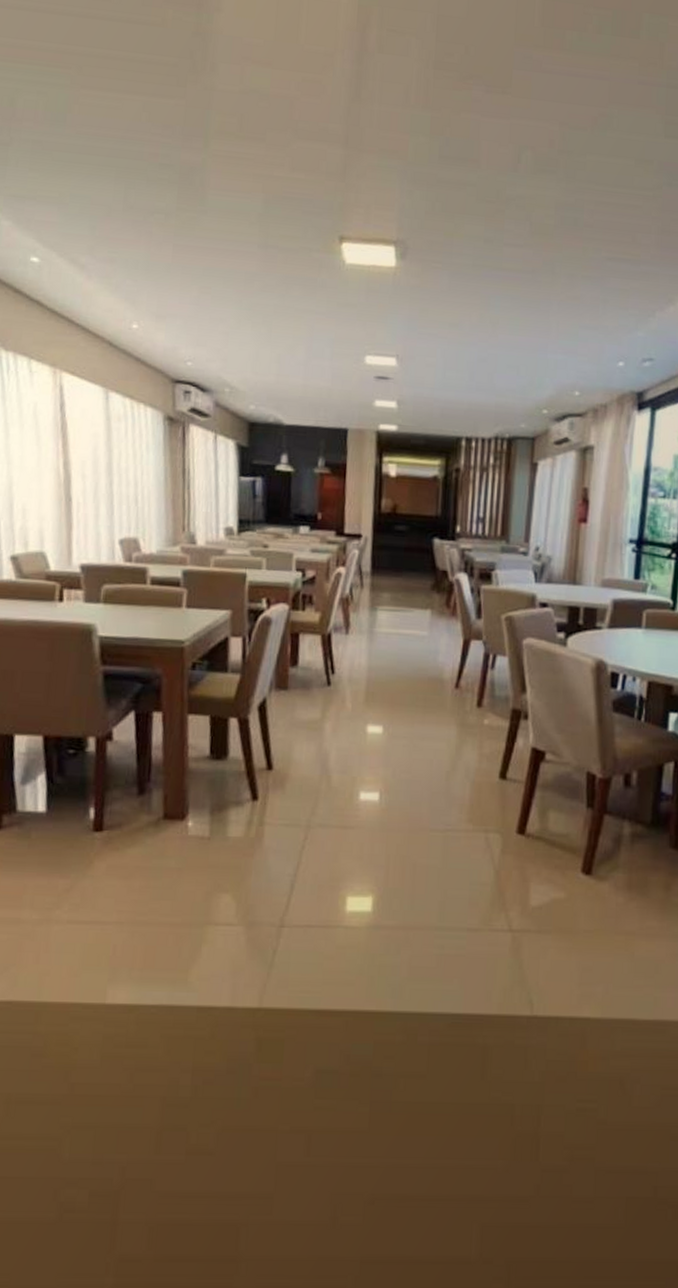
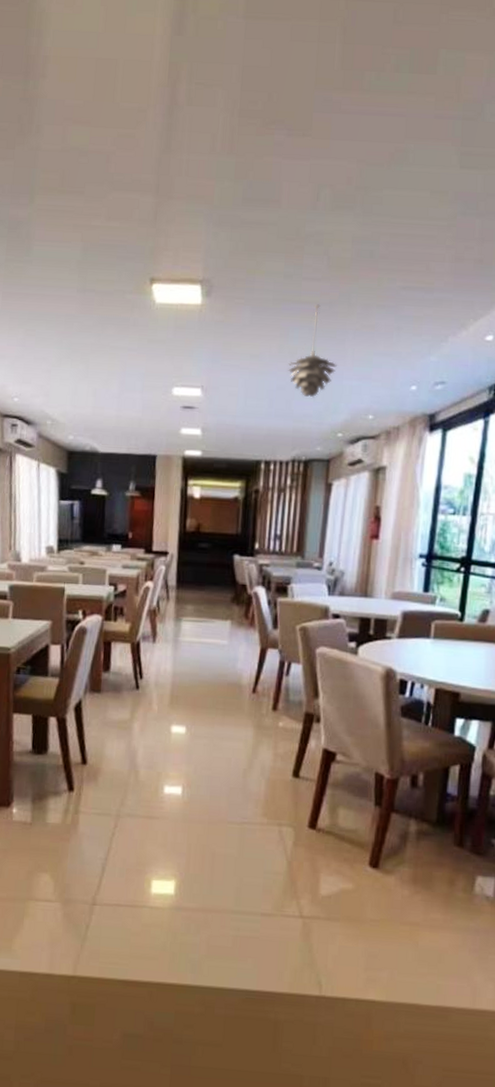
pendant light: none [489,272,541,372] -> present [288,304,337,398]

